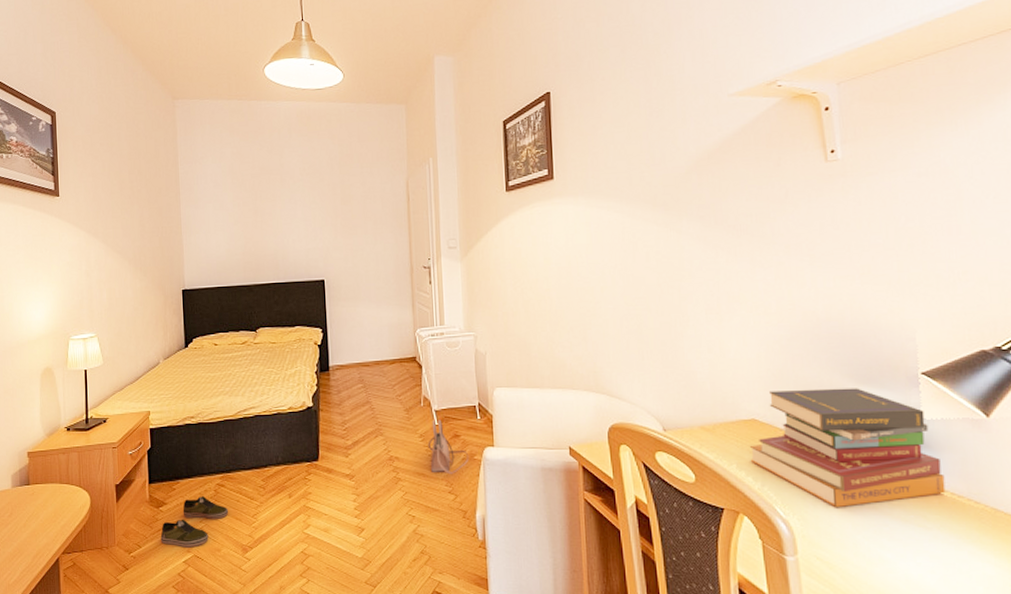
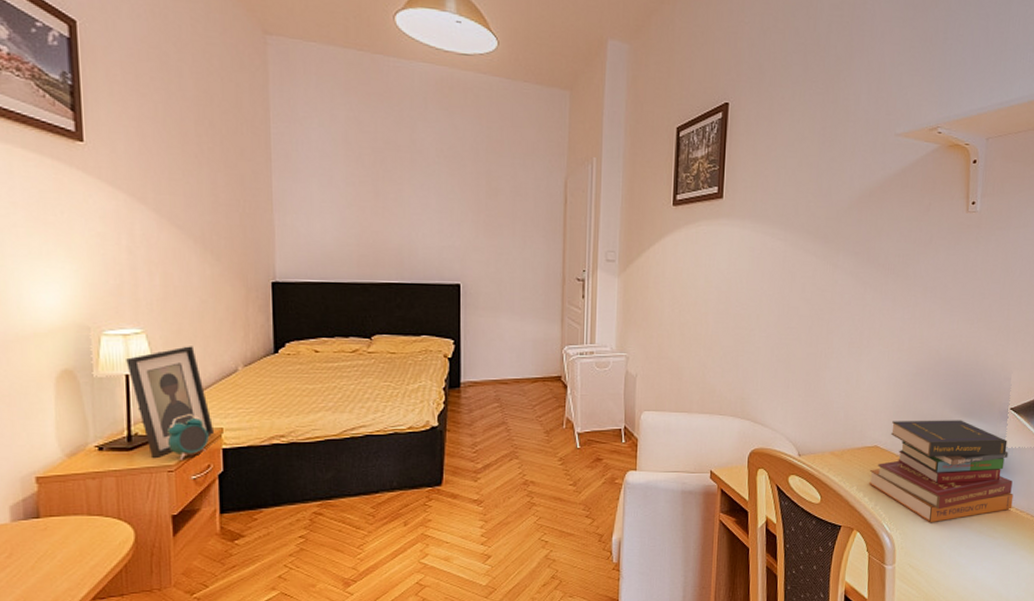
picture frame: none [85,345,145,437] -> present [126,346,215,459]
alarm clock: none [112,400,140,438] -> present [168,414,209,460]
shoe: present [160,496,229,548] -> none [235,526,328,585]
handbag: present [427,419,469,475] -> none [567,442,610,499]

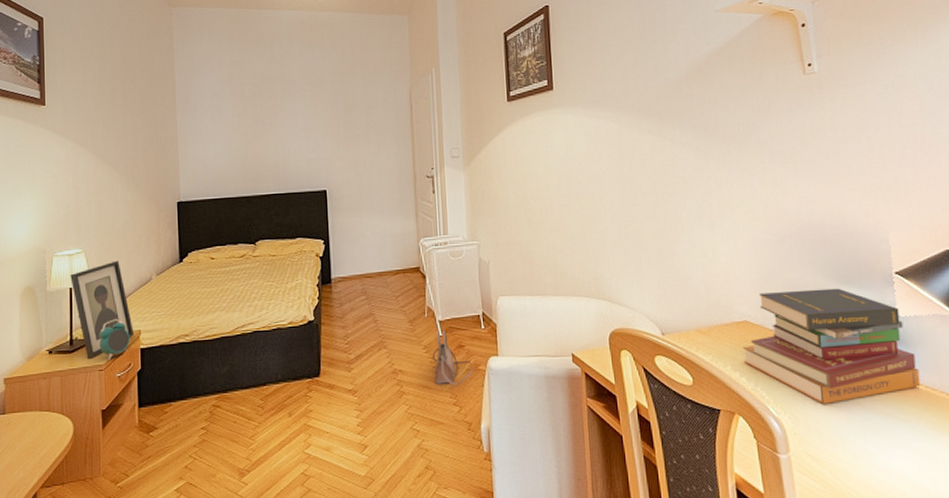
handbag: none [567,442,610,499] -> present [432,330,474,386]

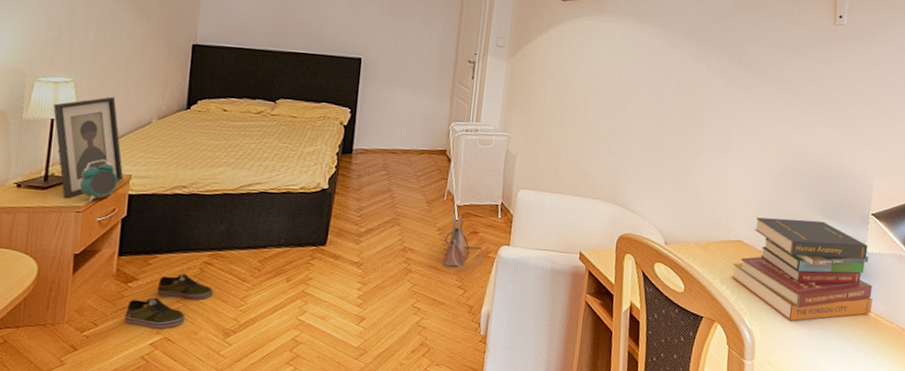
shoe: none [150,419,225,475] -> present [124,274,214,329]

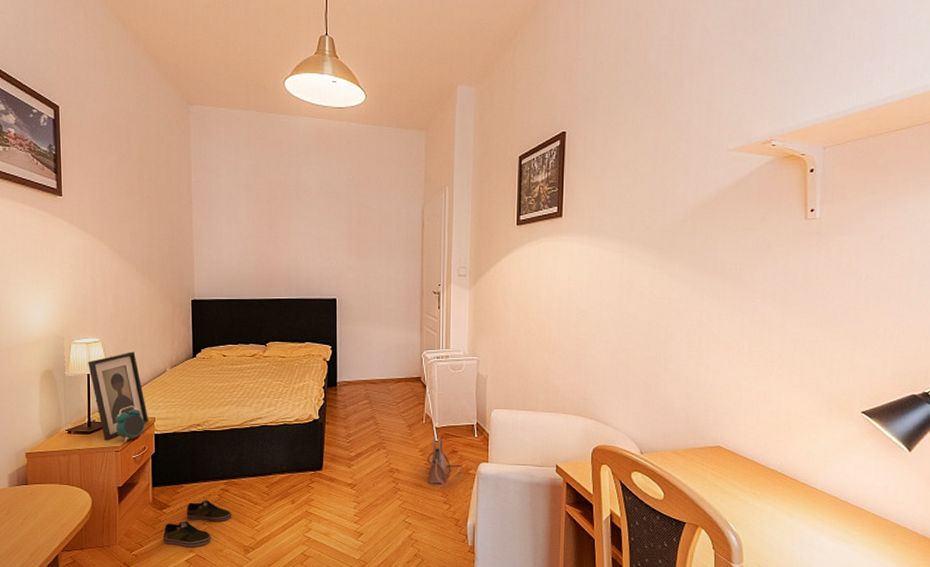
books: present [731,217,873,321] -> none [712,422,869,523]

